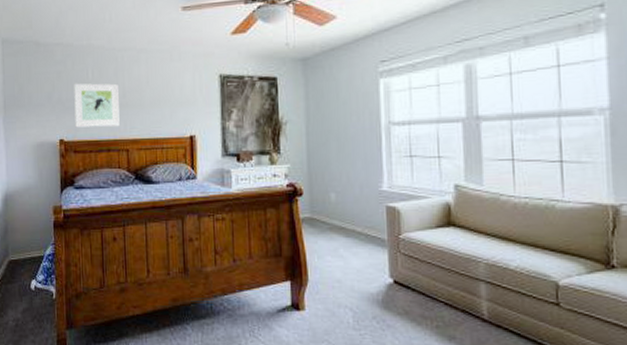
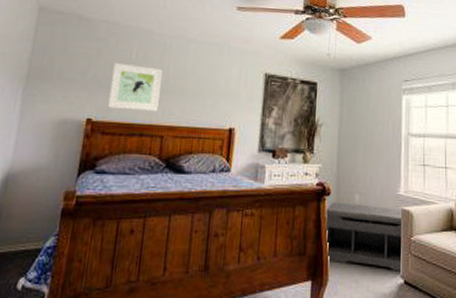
bench: none [300,202,389,271] -> present [324,201,401,272]

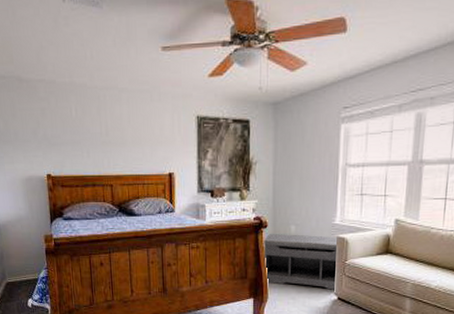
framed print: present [108,62,162,111] -> none [58,120,104,164]

